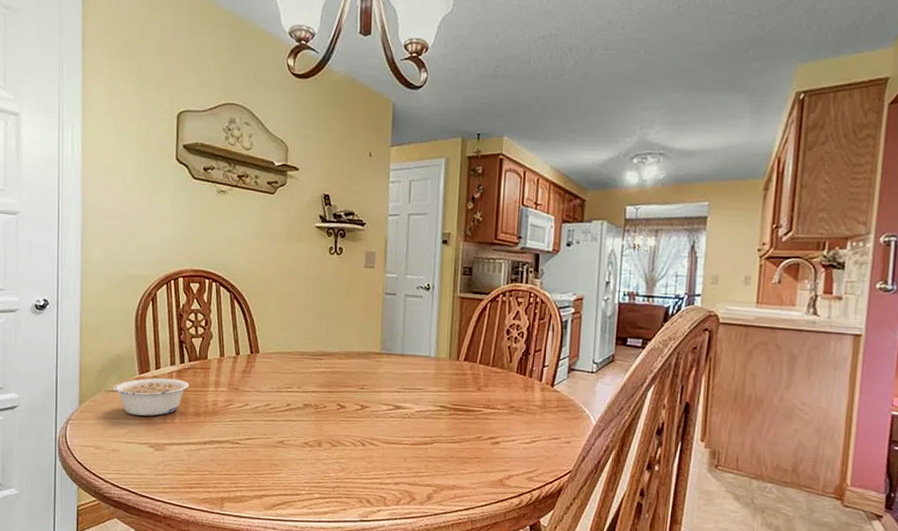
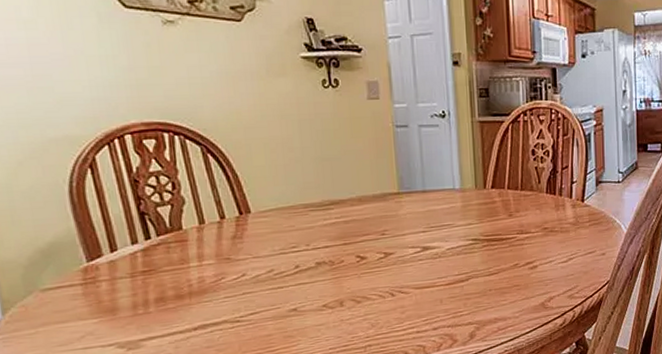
legume: present [113,378,190,416] -> none [50,259,164,314]

